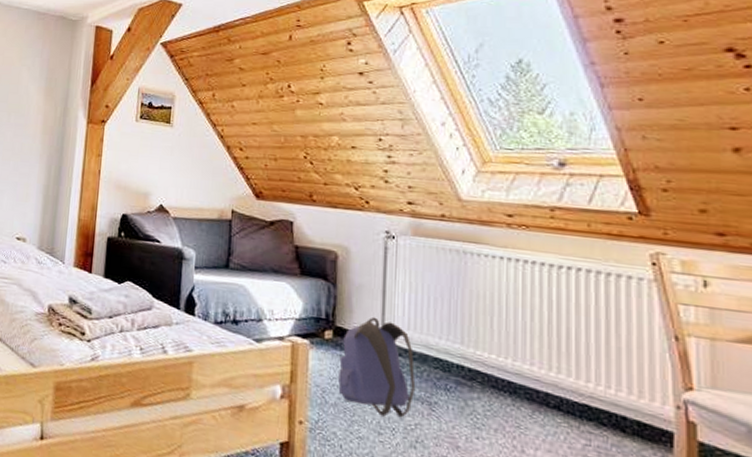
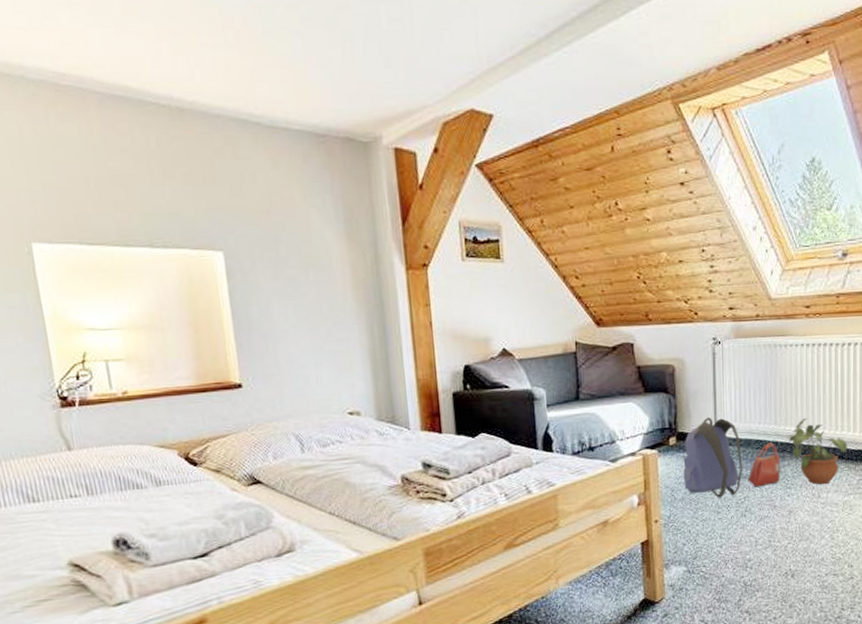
handbag: none [422,364,468,418] -> present [748,442,781,487]
potted plant: none [477,345,567,438] -> present [787,418,848,485]

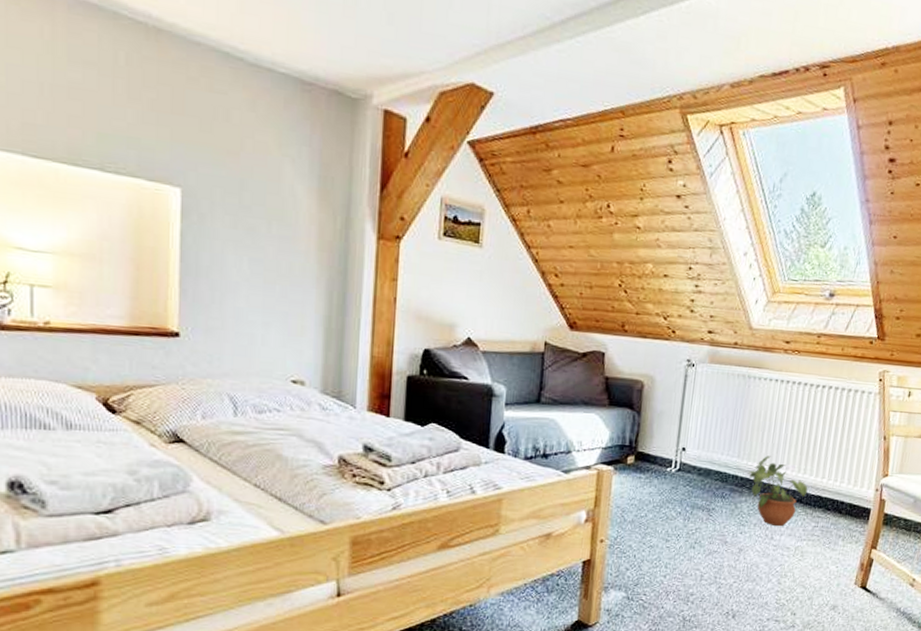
backpack: present [683,417,743,498] -> none [636,440,700,526]
handbag: present [748,442,781,487] -> none [702,475,738,520]

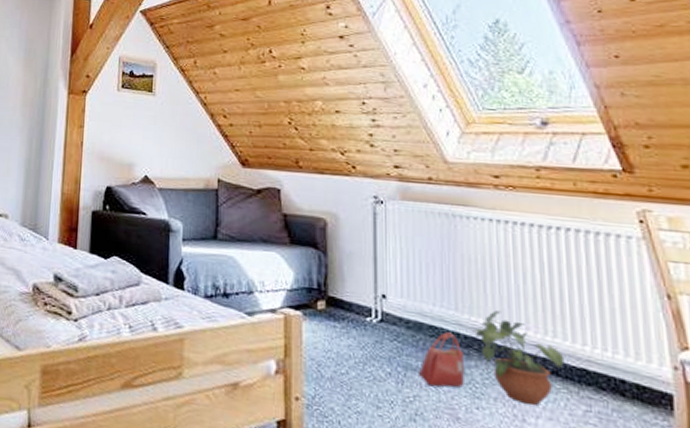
handbag: none [702,475,738,520] -> present [419,332,465,388]

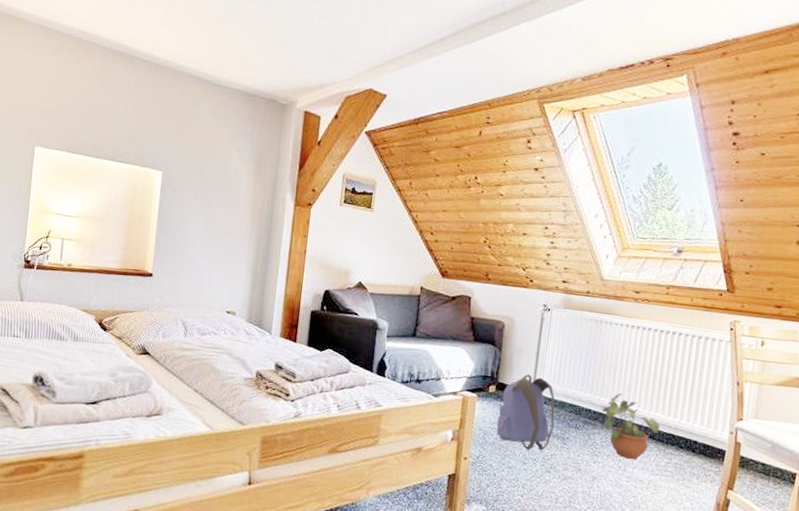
backpack: none [333,285,412,390] -> present [496,374,556,451]
handbag: present [419,332,465,388] -> none [557,409,591,448]

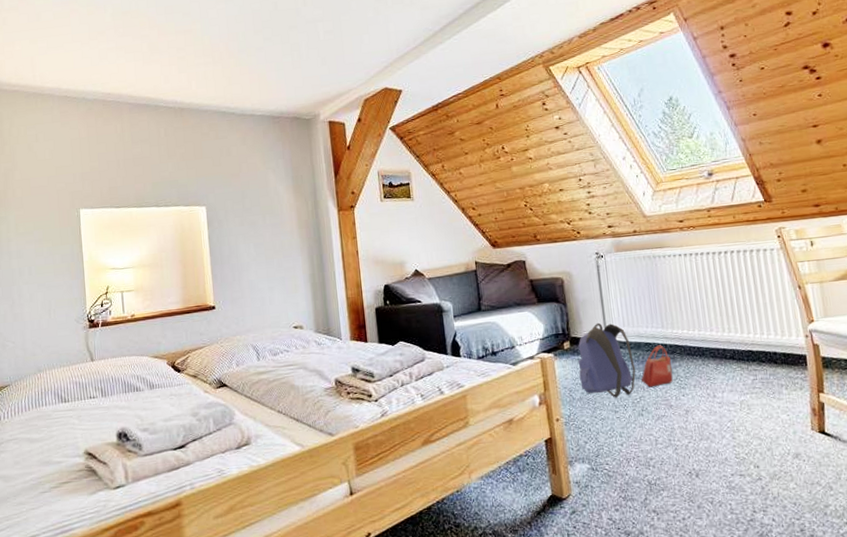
handbag: none [557,409,591,448] -> present [641,345,673,388]
potted plant: present [600,393,660,460] -> none [675,322,738,385]

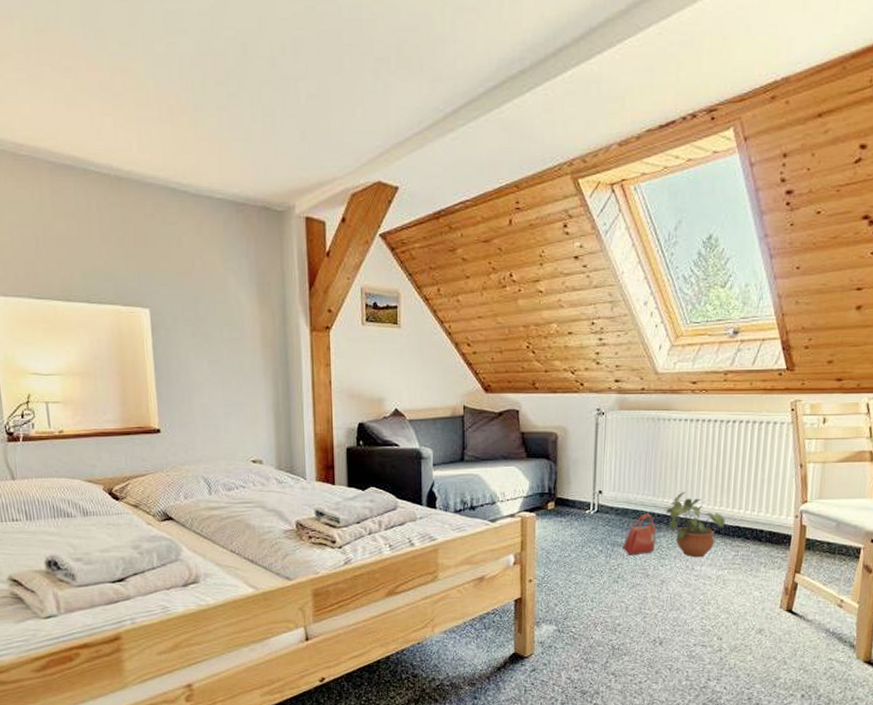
backpack: present [578,322,636,398] -> none [559,485,619,563]
potted plant: none [675,322,738,385] -> present [664,492,726,557]

